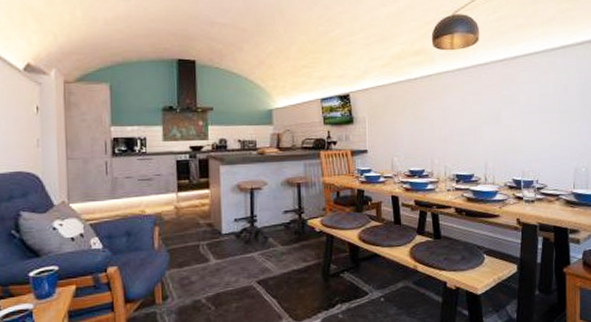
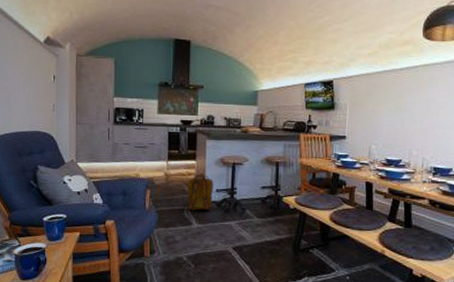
backpack: none [201,203,231,245] -> present [186,174,213,211]

